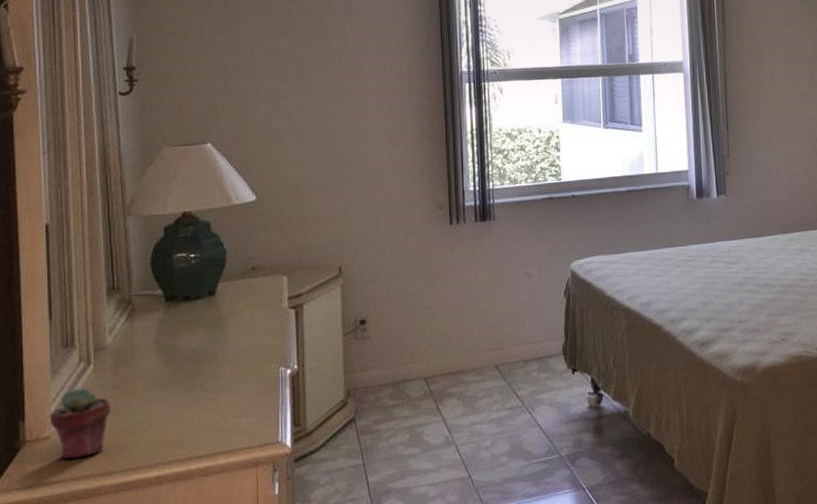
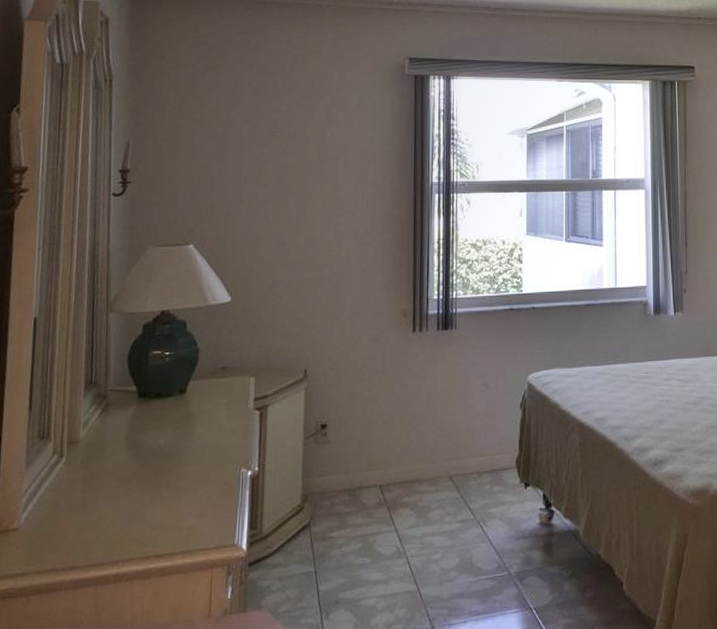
potted succulent: present [49,387,112,460] -> none [19,480,80,553]

